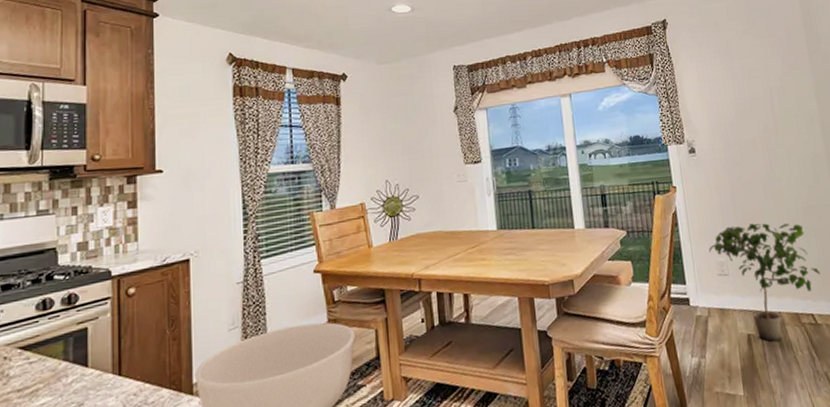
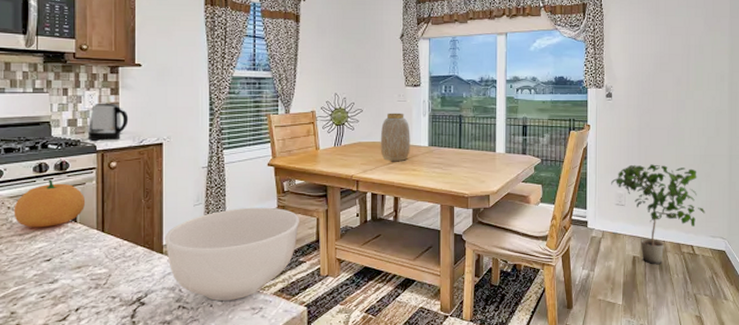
fruit: none [11,317,99,380] -> present [13,179,86,228]
kettle: none [100,218,149,266] -> present [87,103,129,141]
vase: none [441,194,477,253] -> present [380,113,410,162]

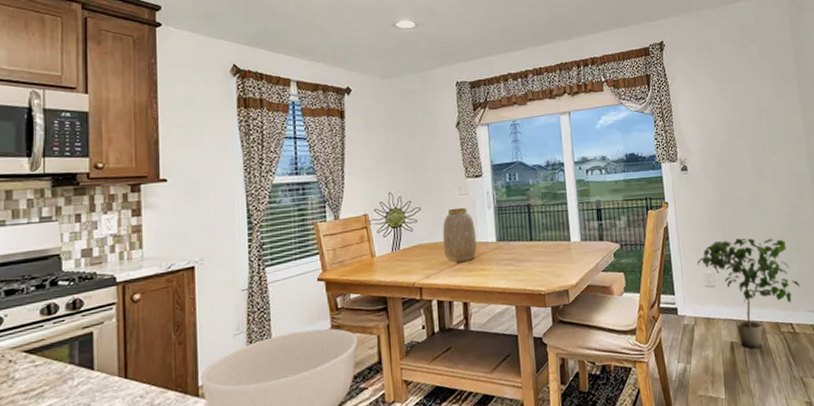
fruit: present [13,179,86,228] -> none [16,322,105,383]
kettle: present [87,103,129,141] -> none [105,225,154,272]

